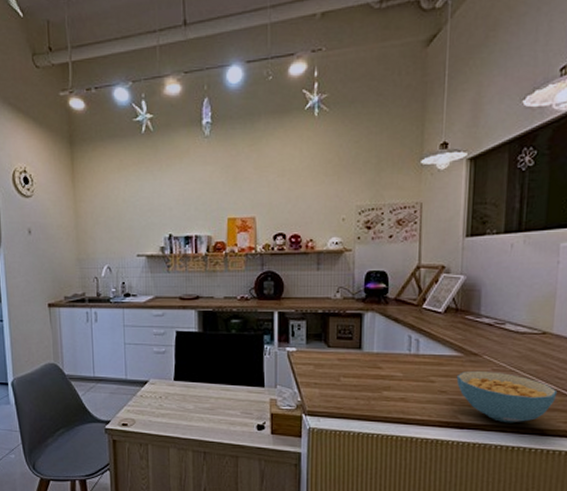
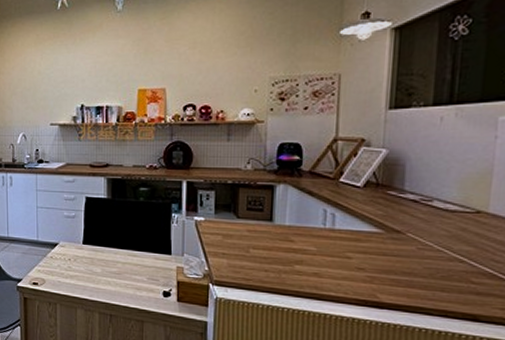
cereal bowl: present [456,370,558,423] -> none [376,248,494,306]

